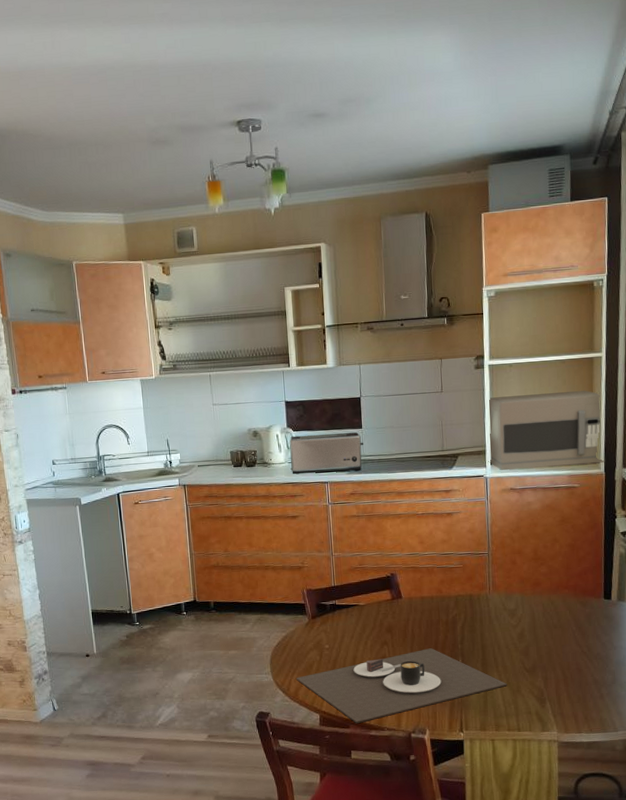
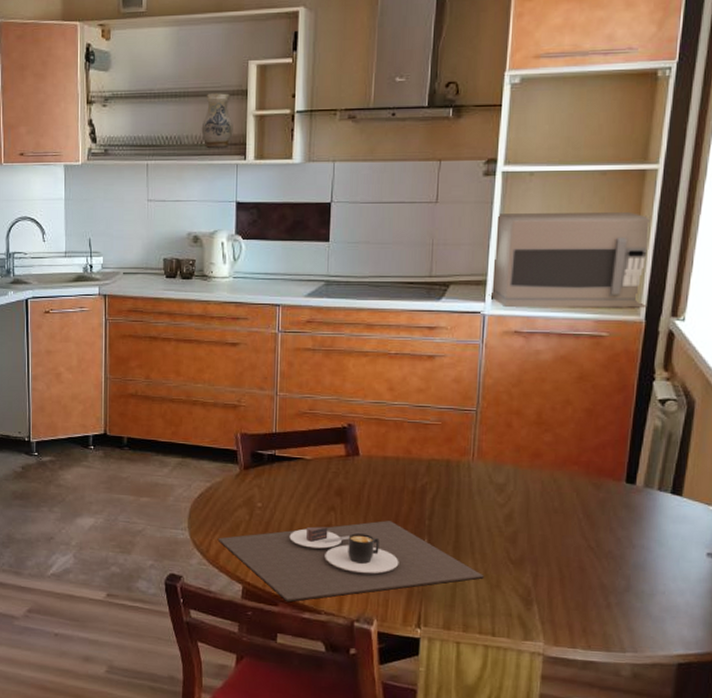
ceramic pitcher: none [251,314,278,360] -> present [201,93,233,149]
toaster: present [289,432,363,475] -> none [235,245,329,295]

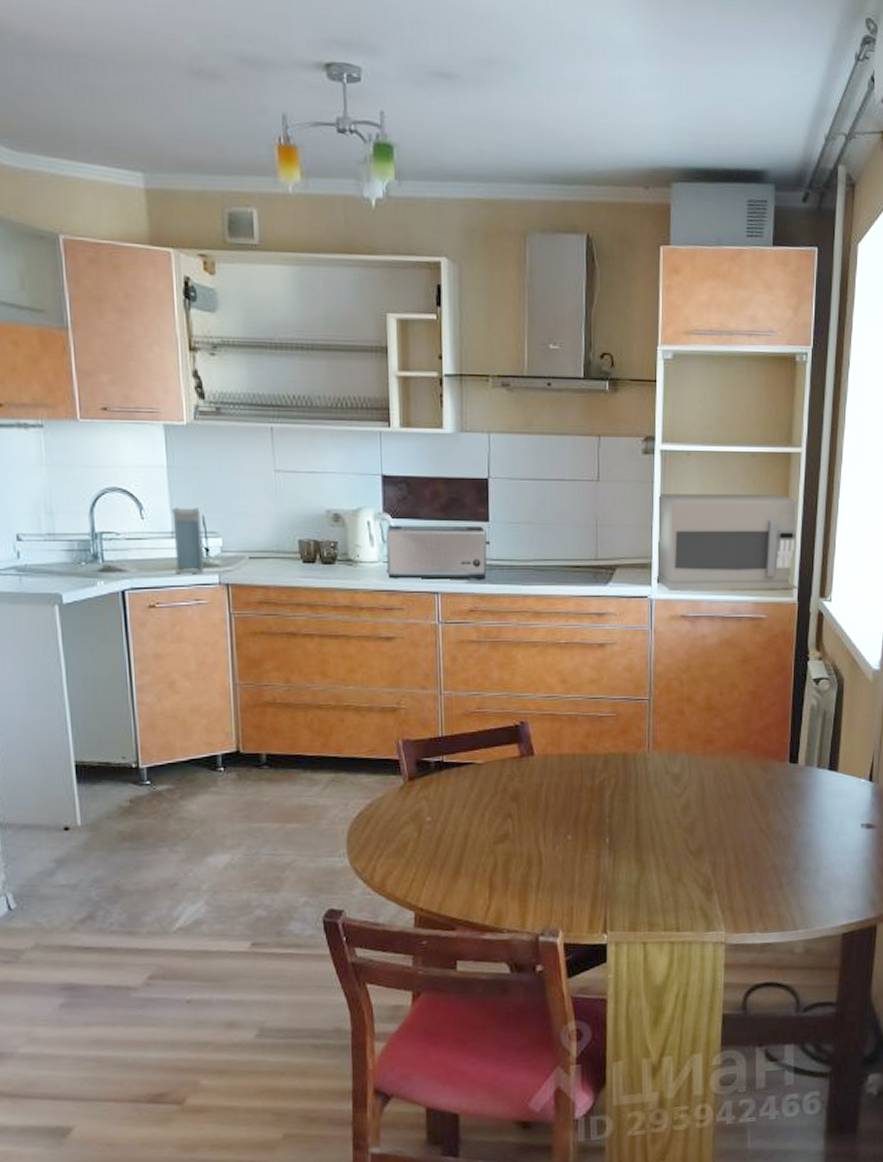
soap dispenser: none [66,232,88,287] -> present [172,508,204,575]
ceramic pitcher: present [201,93,233,149] -> none [335,348,374,413]
place setting: present [218,520,484,603] -> none [384,823,666,925]
toaster: none [235,245,329,295] -> present [386,525,490,580]

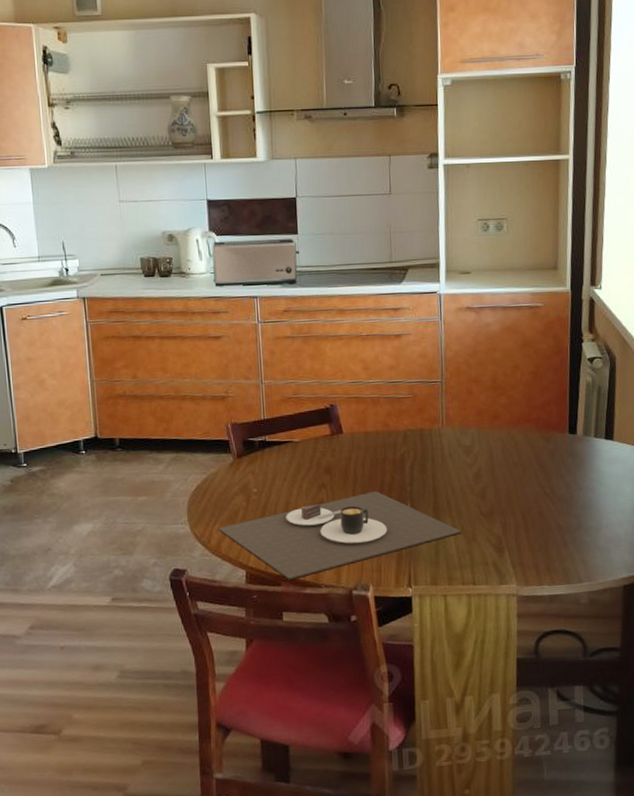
soap dispenser: present [172,508,204,575] -> none [38,236,64,291]
ceramic pitcher: none [335,348,374,413] -> present [166,95,198,149]
place setting: none [384,823,666,925] -> present [219,491,461,581]
microwave: present [654,493,799,592] -> none [442,196,571,287]

